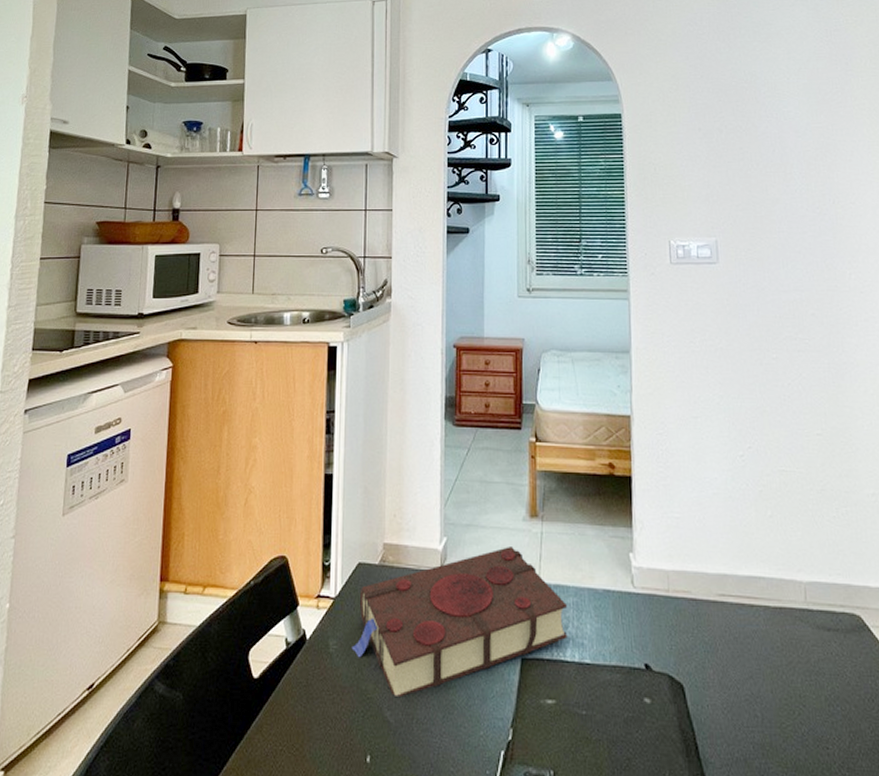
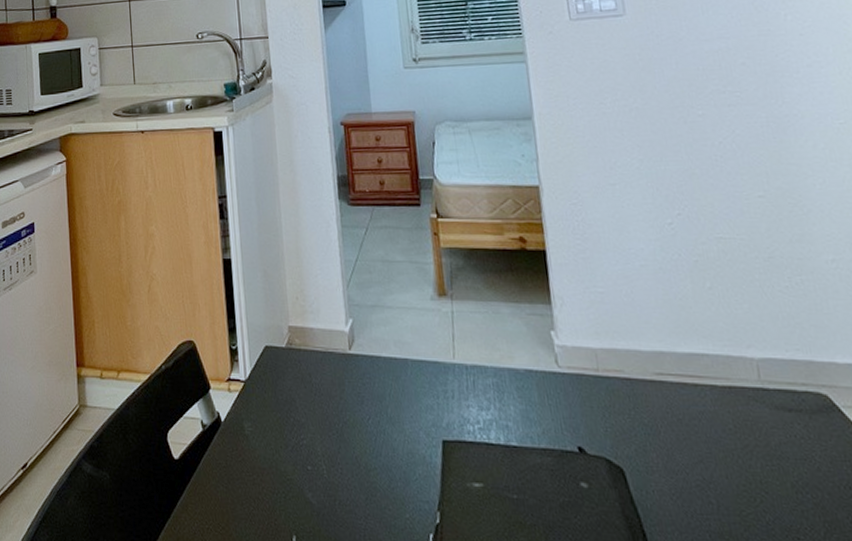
book: present [351,547,568,698] -> none [266,327,490,479]

